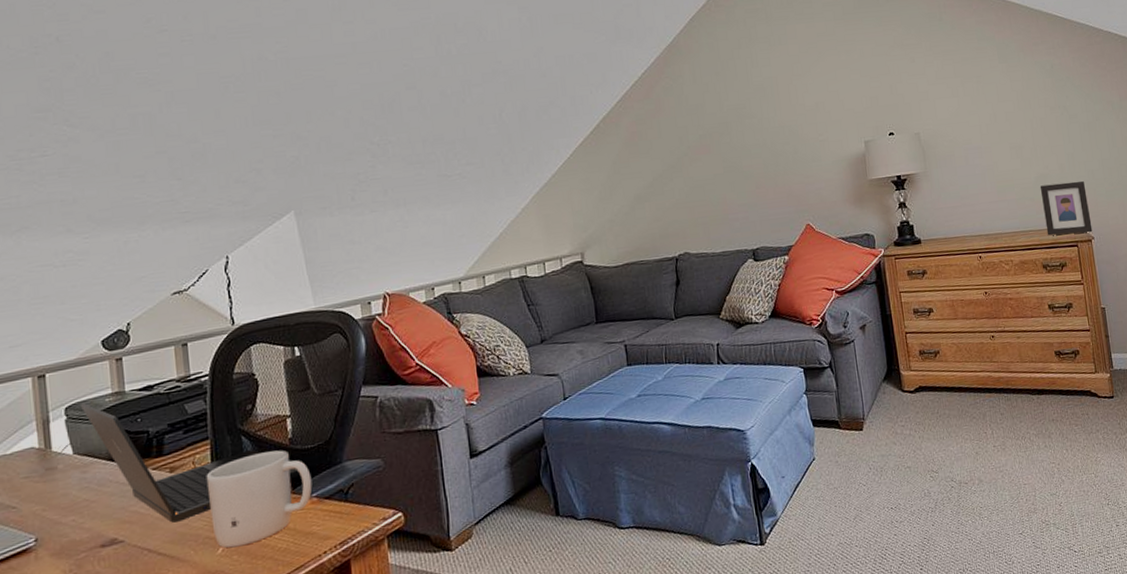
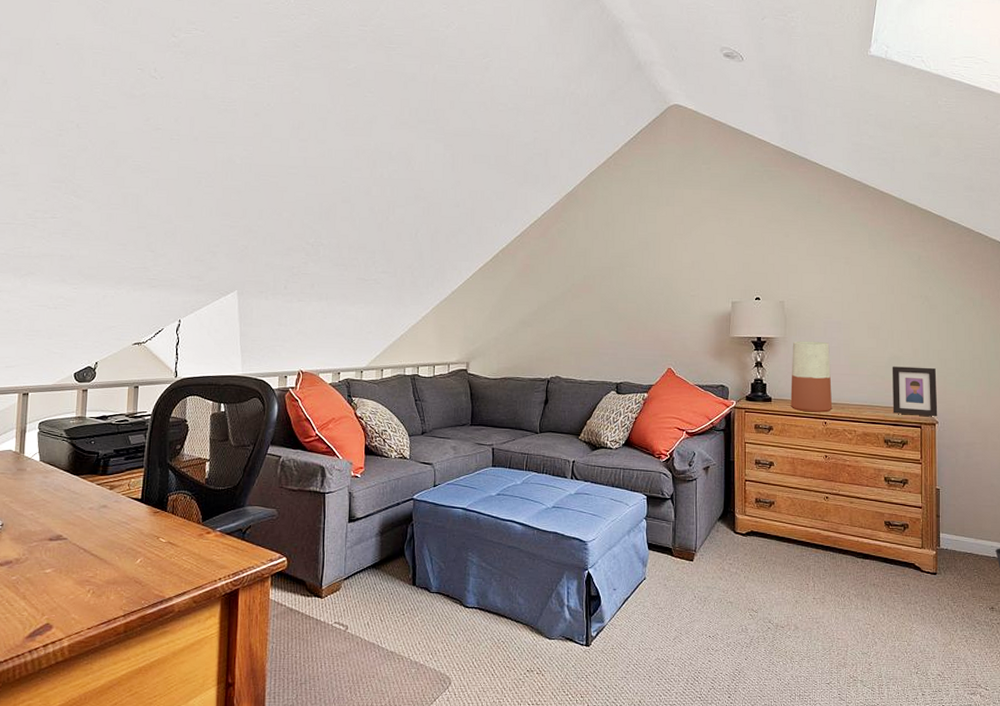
laptop: present [79,402,301,523] -> none [50,420,211,531]
mug: present [206,450,313,549] -> none [135,486,219,561]
vase: none [934,170,986,249] -> present [790,341,833,413]

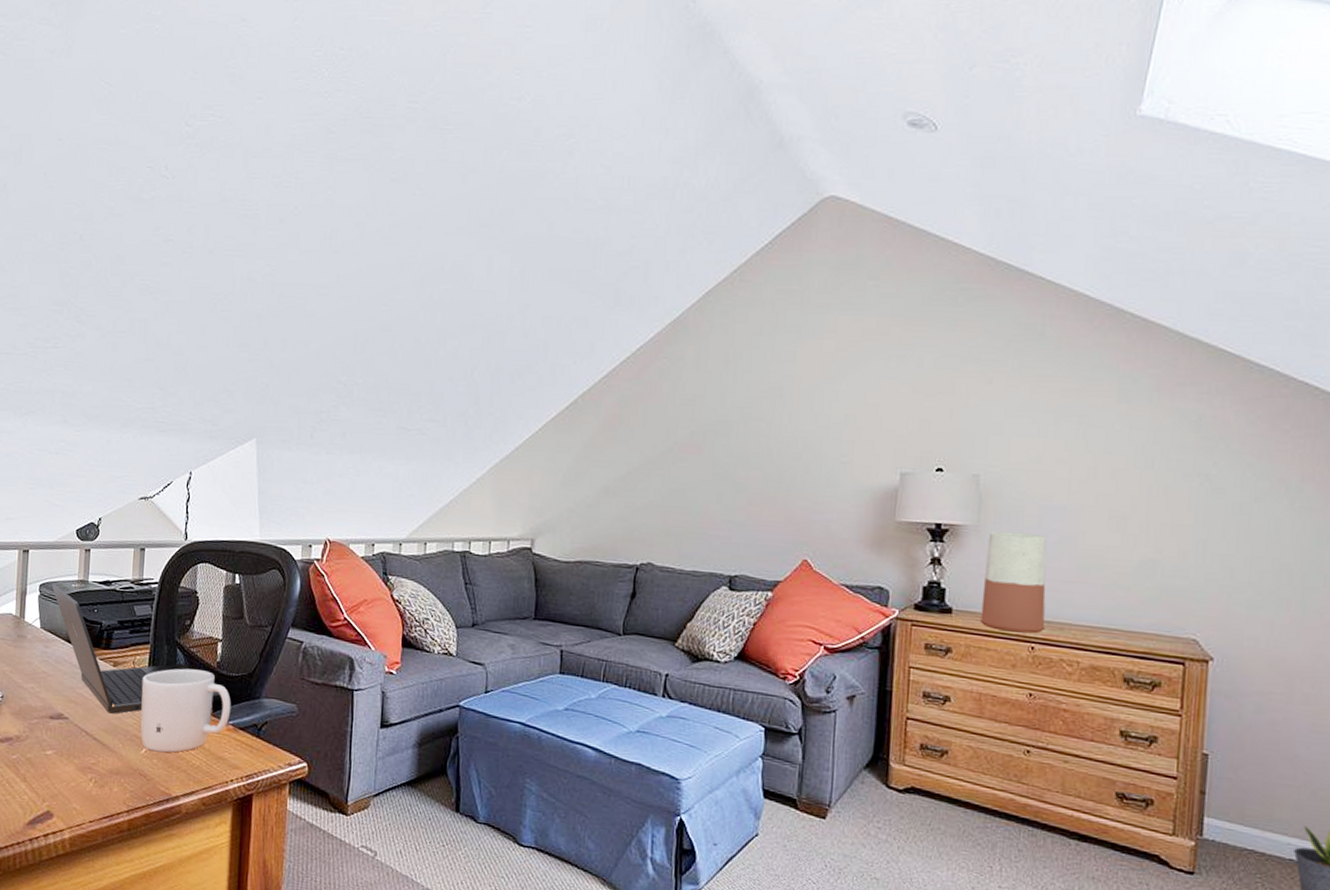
laptop: none [50,420,211,531] -> present [51,583,222,714]
mug: none [135,486,219,561] -> present [140,668,231,753]
picture frame: present [892,366,938,417] -> none [1140,574,1216,651]

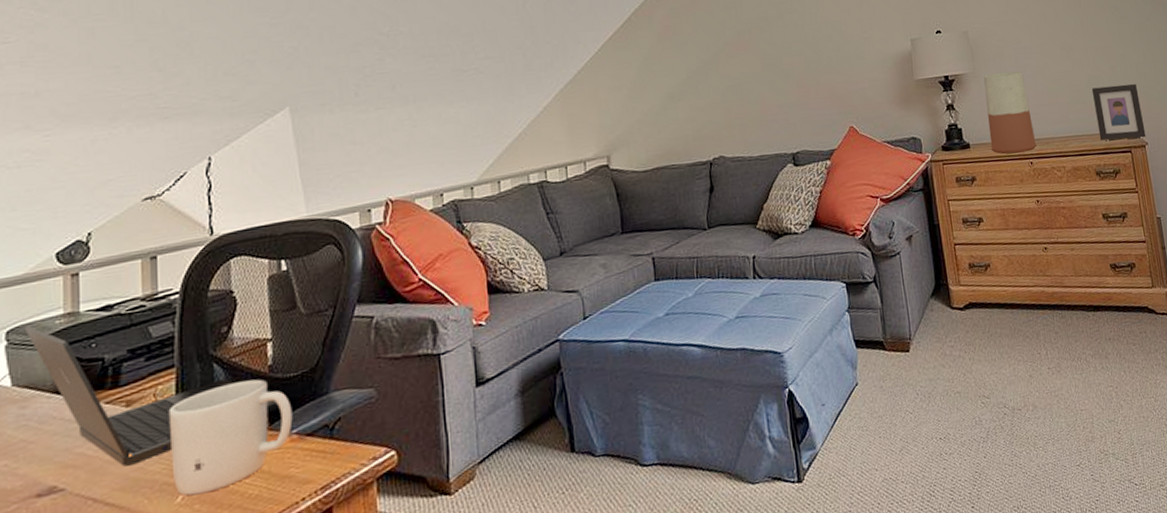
picture frame: none [1140,574,1216,651] -> present [1091,84,1146,141]

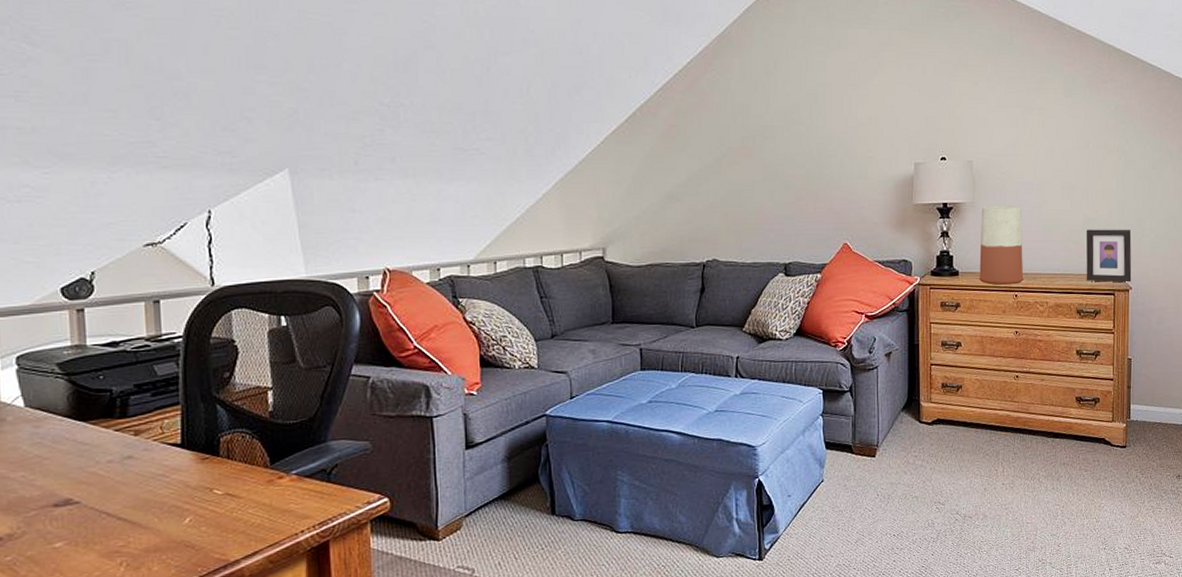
laptop: present [24,325,280,467] -> none [33,352,280,488]
mug: present [168,379,293,496] -> none [175,423,293,519]

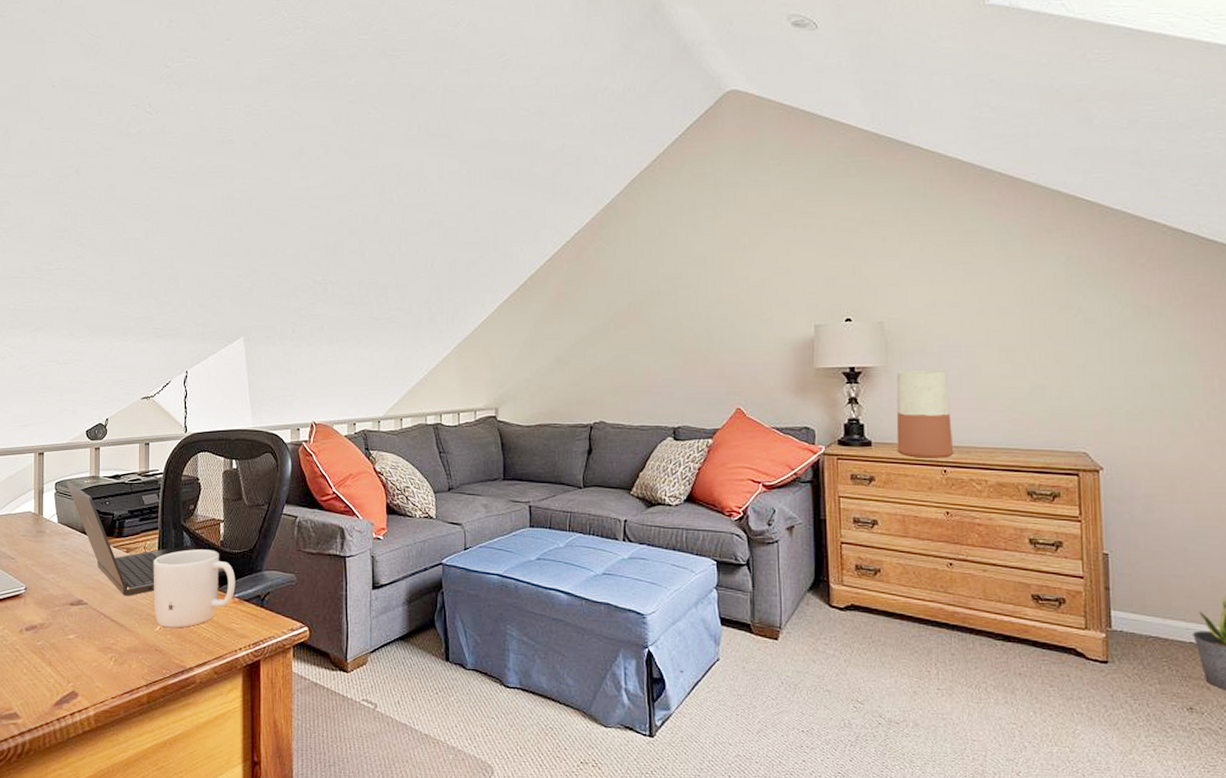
laptop: none [33,352,280,488] -> present [66,480,227,596]
mug: none [175,423,293,519] -> present [153,549,236,628]
picture frame: present [1086,229,1132,283] -> none [1034,398,1102,462]

